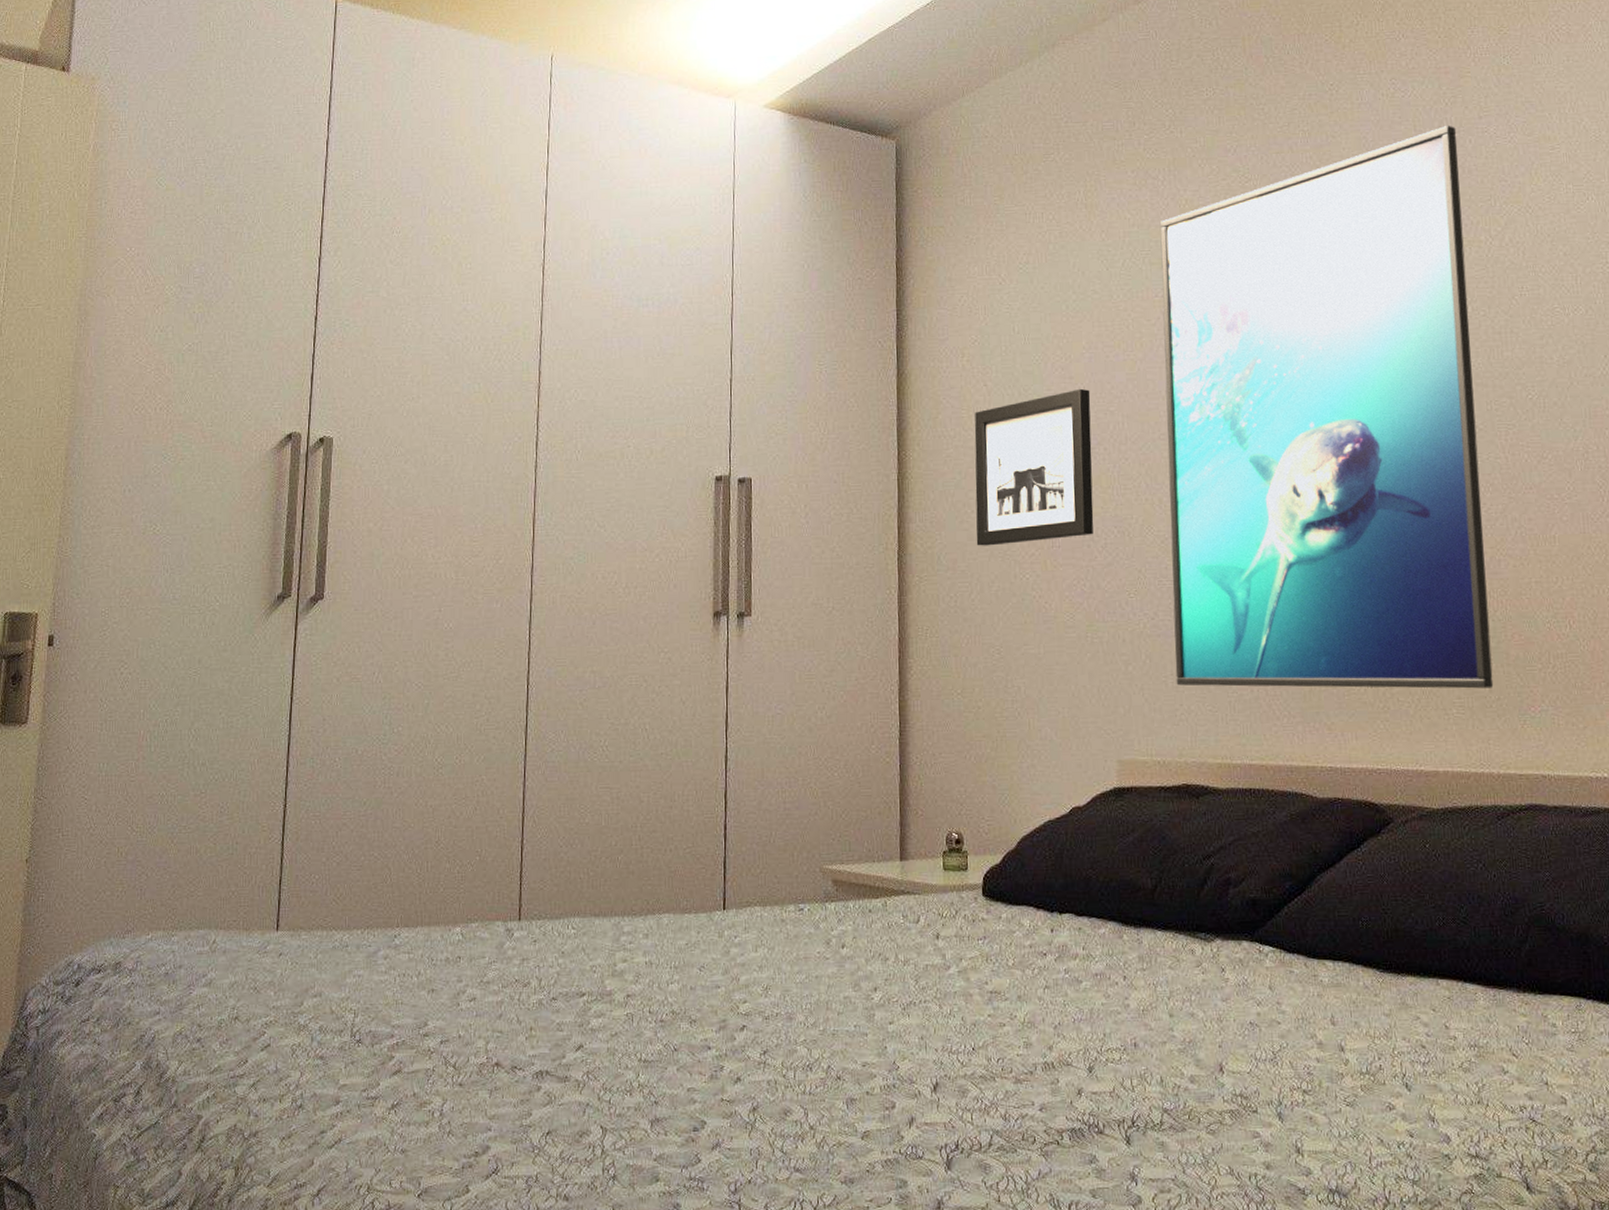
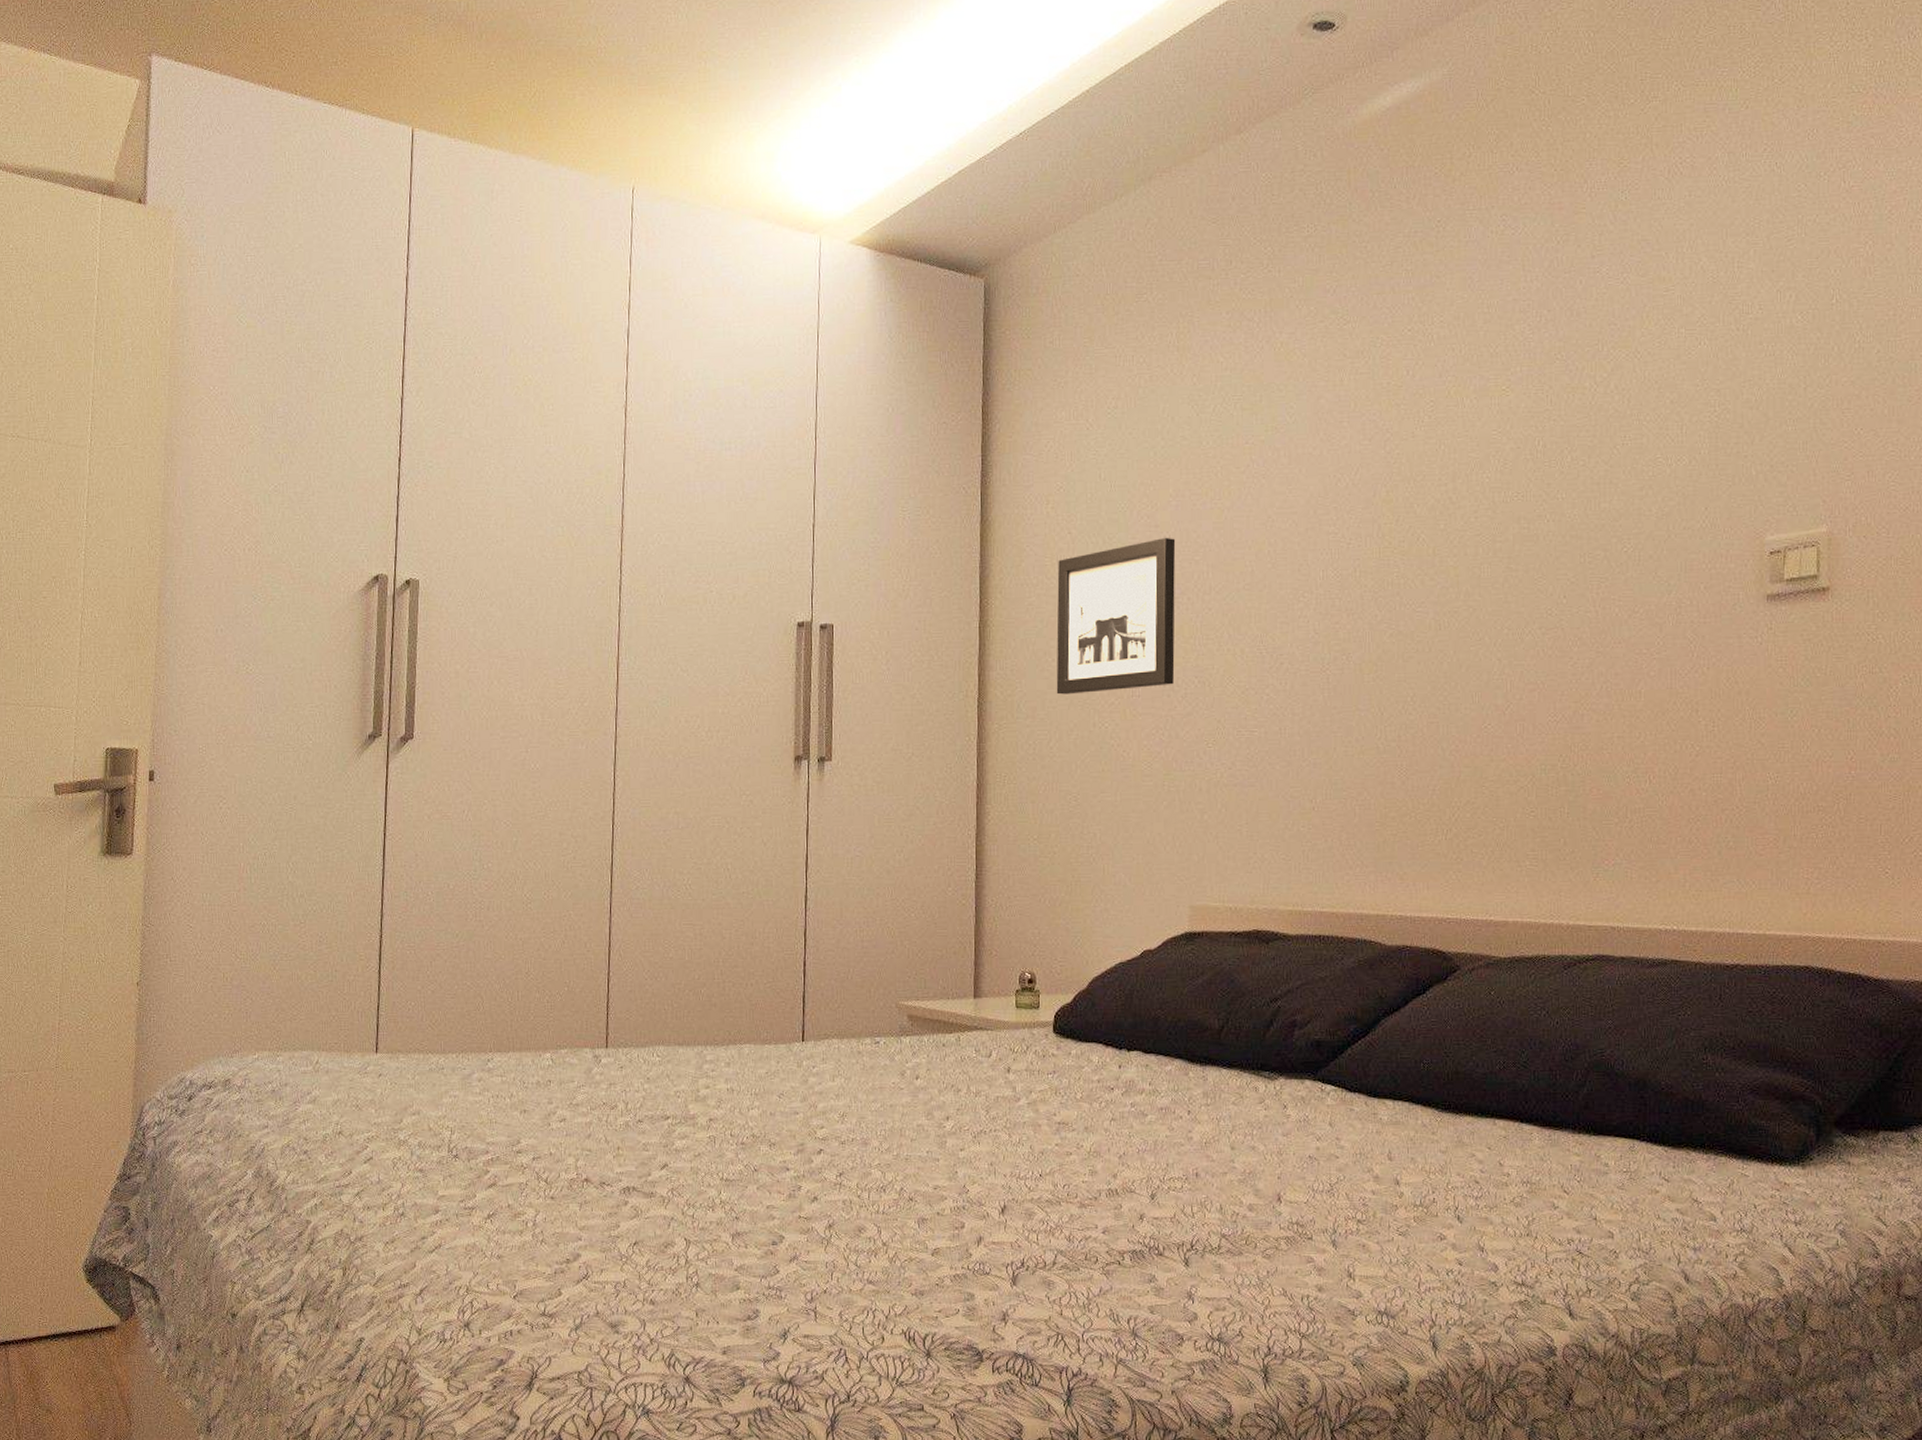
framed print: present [1160,125,1494,689] -> none [1250,264,1569,842]

